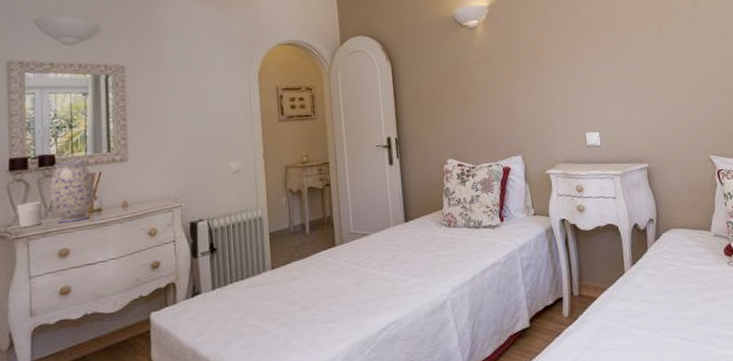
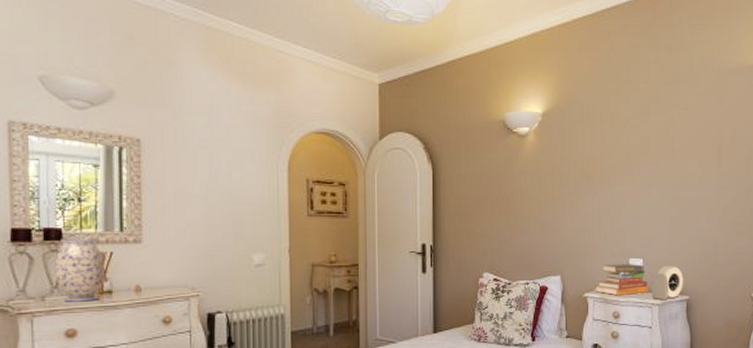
candle holder: present [16,201,42,227] -> none [19,277,48,303]
books: none [556,137,608,170] -> present [596,264,648,296]
alarm clock: none [608,135,642,170] -> present [650,265,684,300]

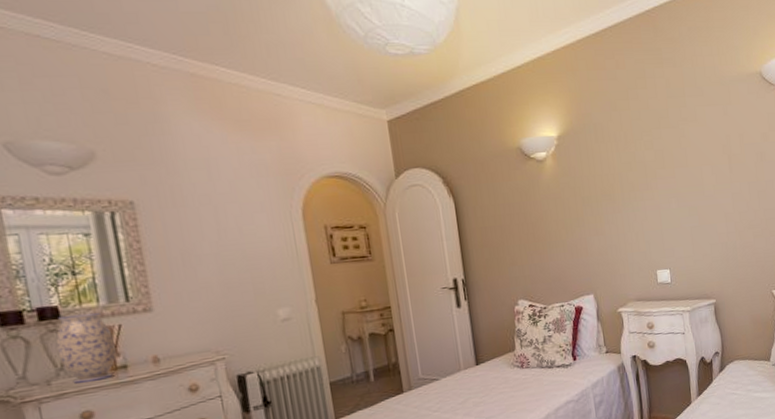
books: present [596,264,648,296] -> none [628,275,677,308]
alarm clock: present [650,265,684,300] -> none [678,272,710,307]

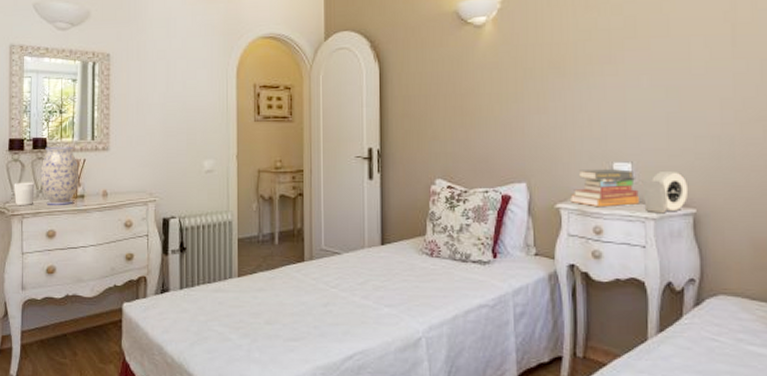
candle holder: none [17,359,53,390] -> present [14,182,35,205]
books: none [628,275,677,308] -> present [570,169,639,208]
alarm clock: none [678,272,710,307] -> present [642,170,689,214]

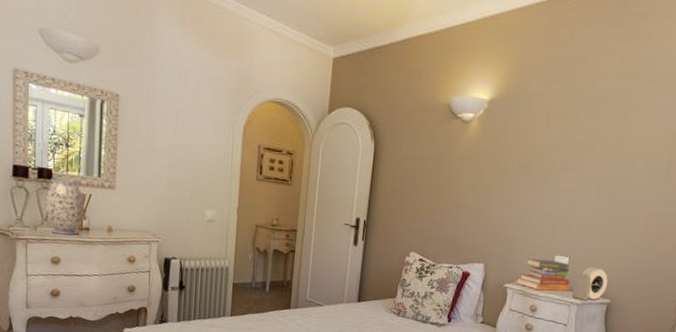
candle holder: present [14,182,35,205] -> none [18,208,39,231]

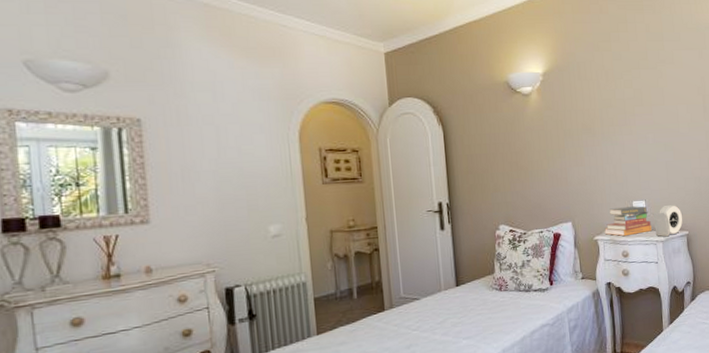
vase: present [45,177,84,236] -> none [54,222,111,290]

